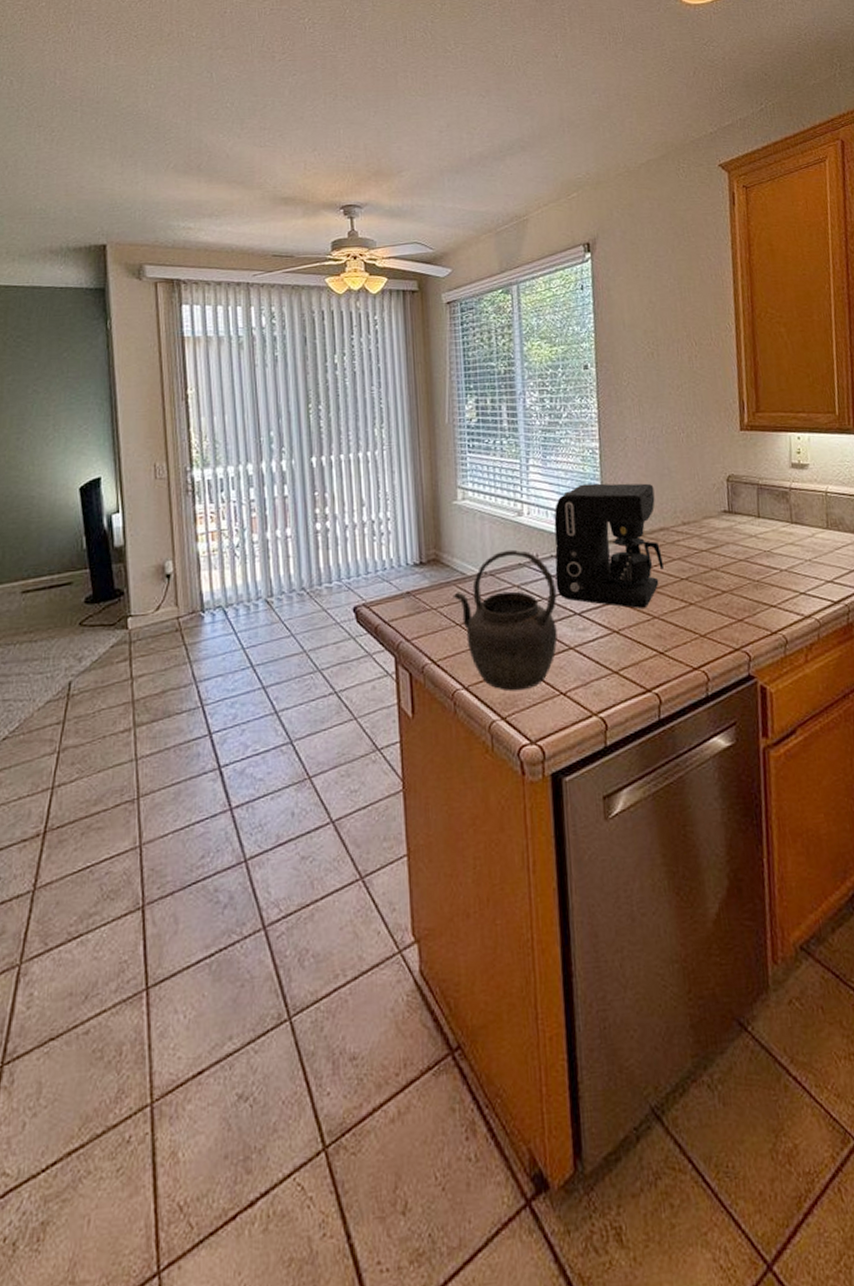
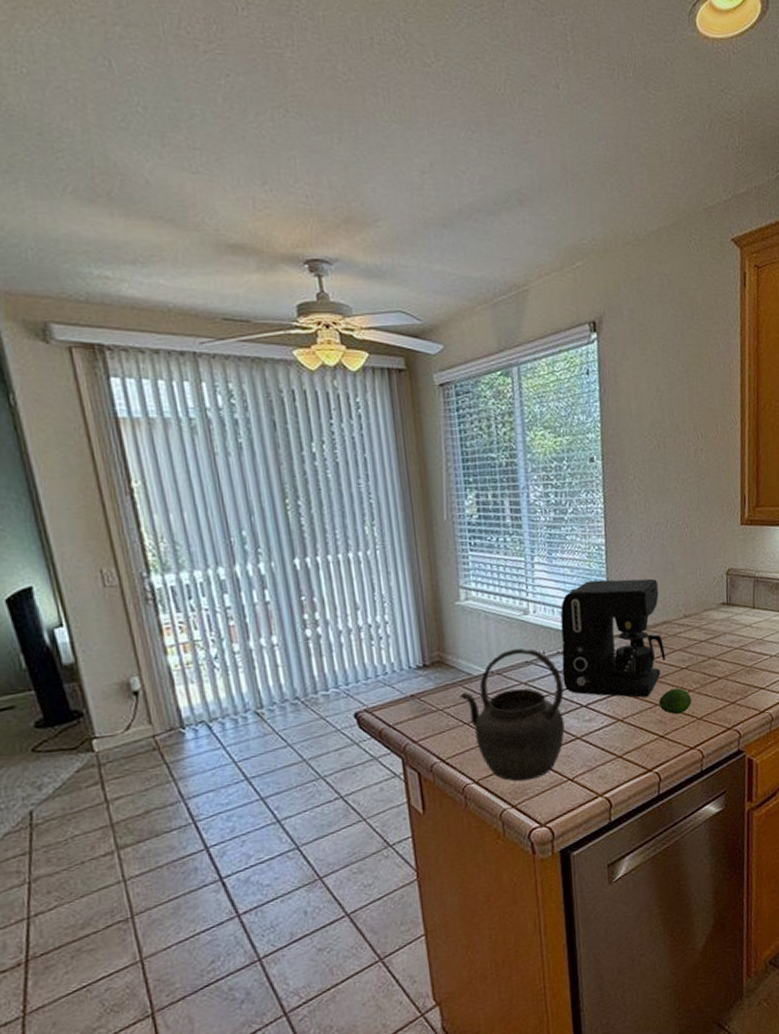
fruit: none [657,599,694,630] -> present [658,687,692,715]

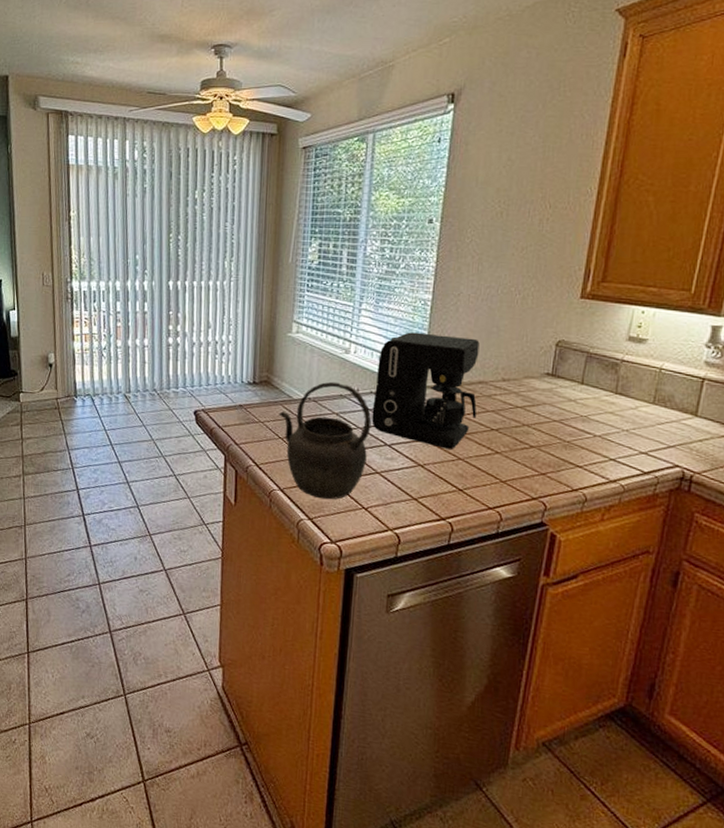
fruit: present [658,687,692,715] -> none [462,446,498,473]

